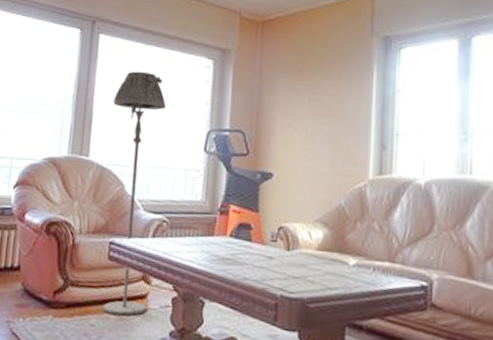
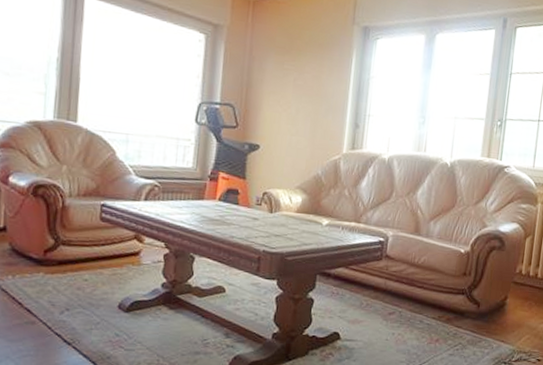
floor lamp: present [102,71,166,316] -> none [95,38,157,271]

